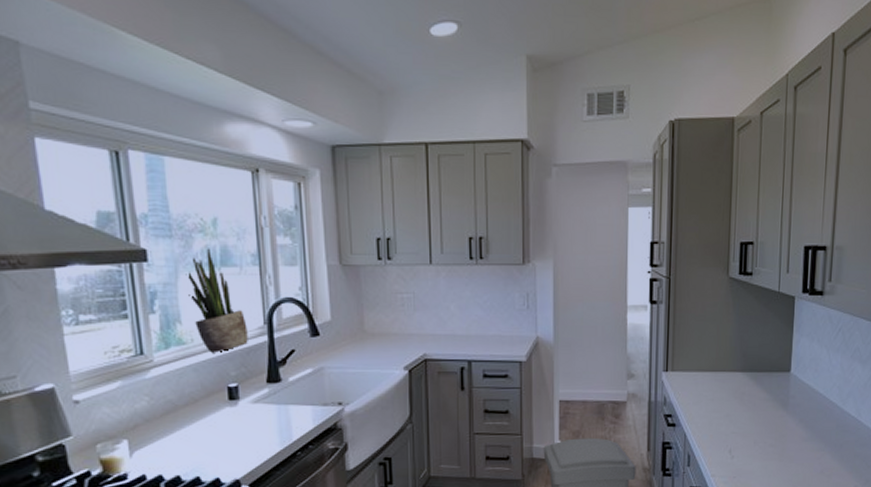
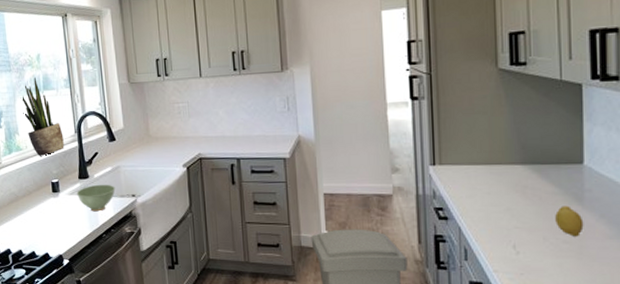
bowl: none [262,389,317,424] -> present [76,184,116,212]
fruit: none [765,411,787,440] -> present [555,205,584,237]

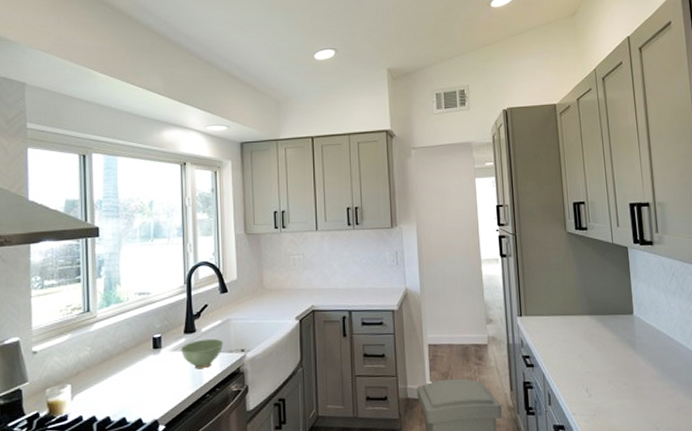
potted plant: present [20,77,64,156] -> none [127,224,171,309]
fruit: present [555,205,584,237] -> none [616,351,638,379]

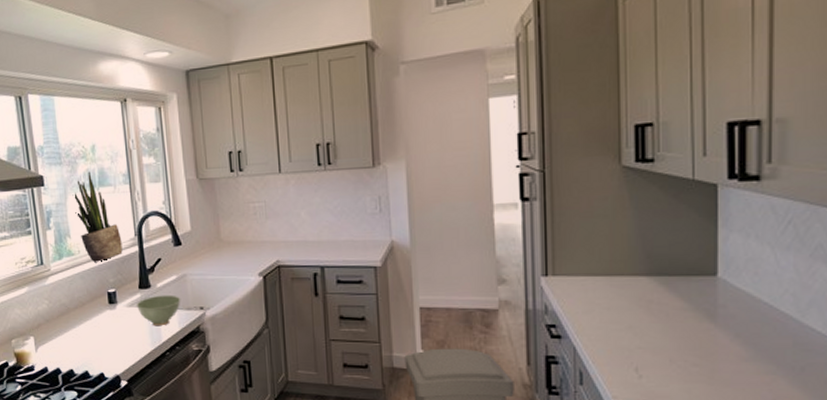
potted plant: none [127,224,171,309] -> present [72,171,123,262]

